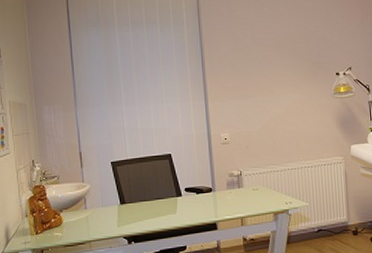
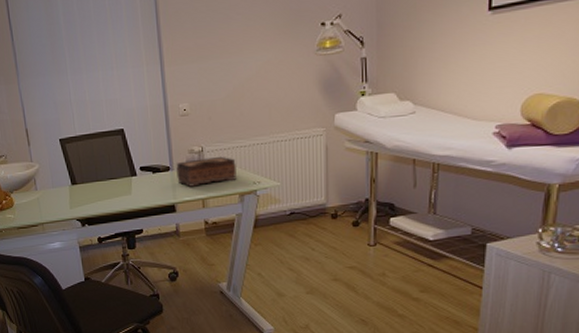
tissue box: none [218,179,271,207] -> present [176,156,237,187]

